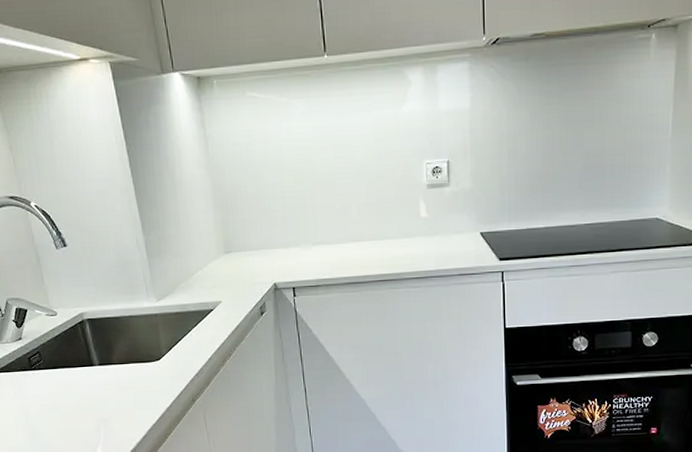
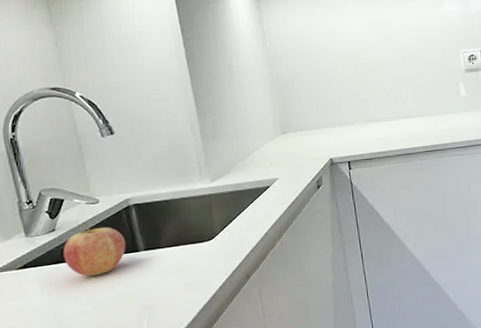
fruit: none [29,336,83,386] -> present [63,225,126,277]

